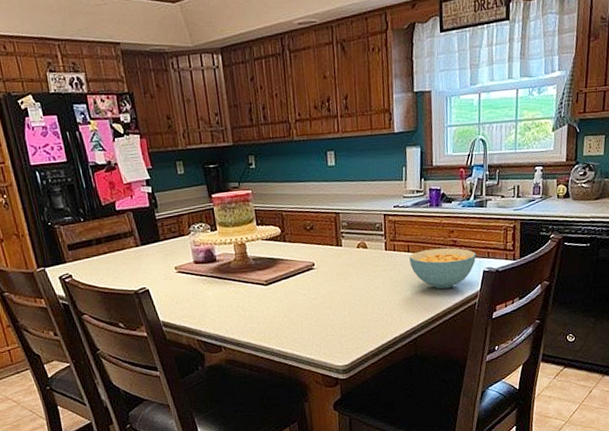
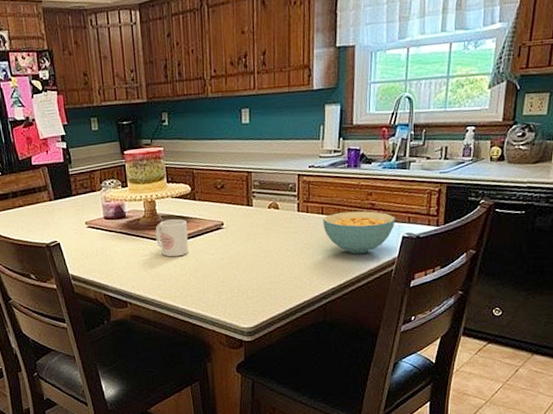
mug: none [247,261,281,299] -> present [155,219,188,257]

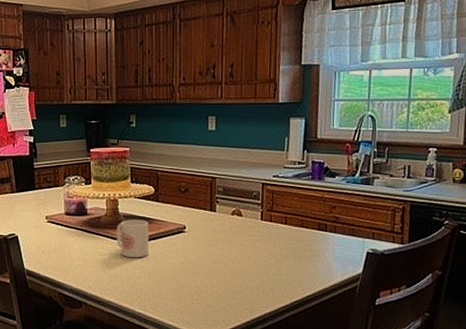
cereal bowl: present [323,211,395,254] -> none [286,223,360,267]

